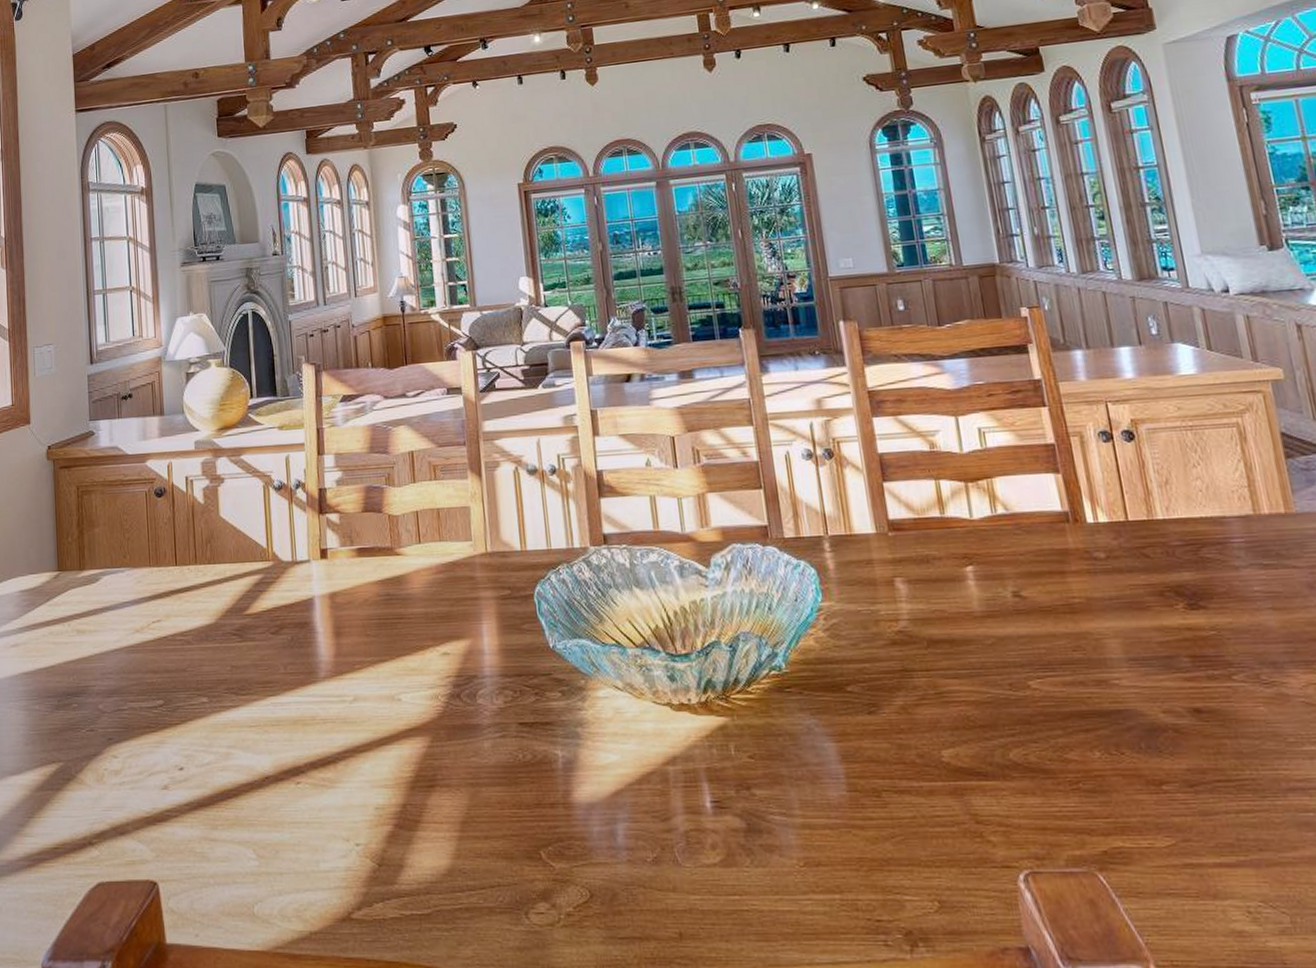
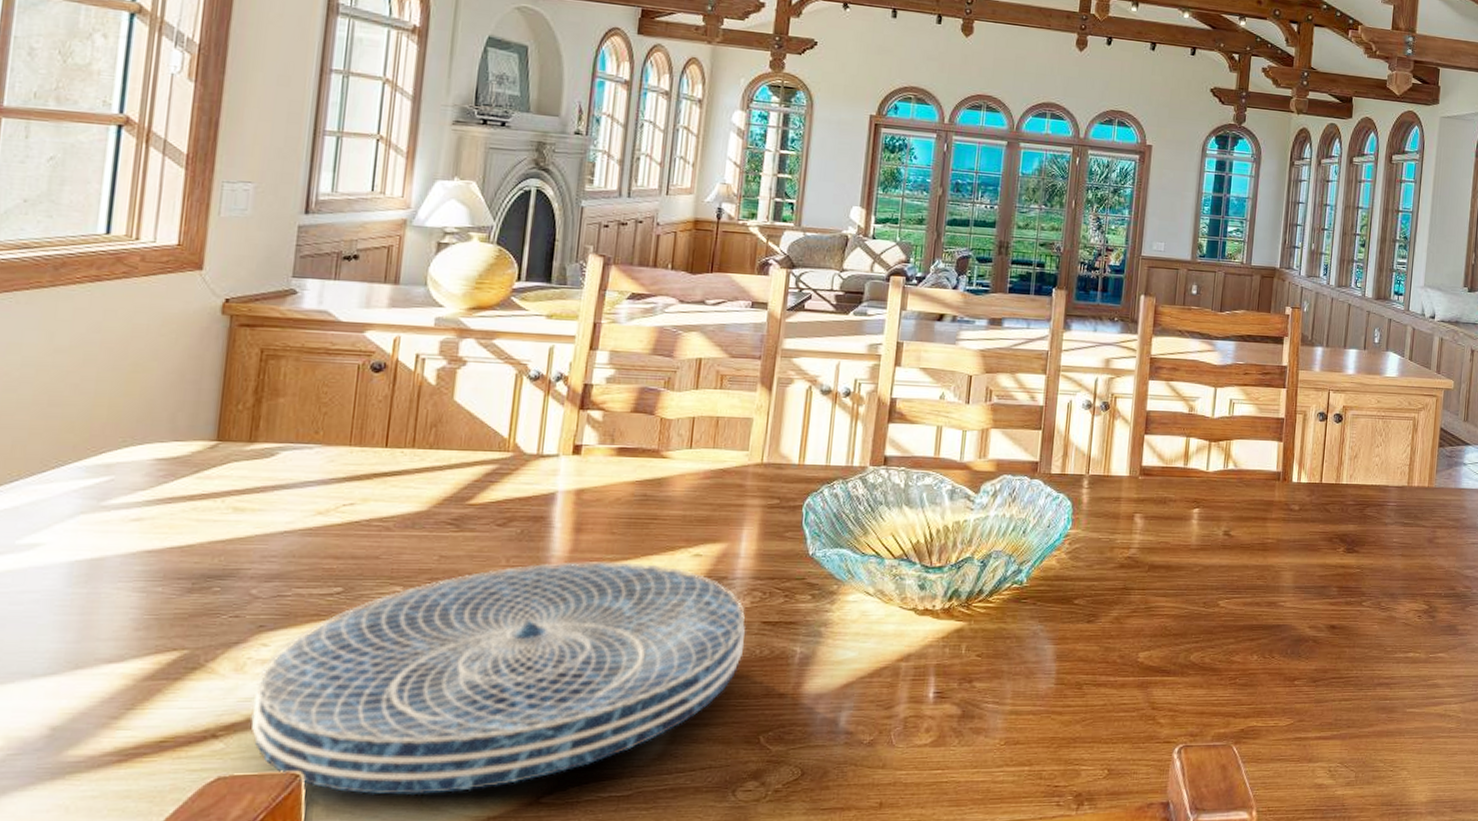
placemat: none [113,664,507,907] -> present [250,561,746,796]

